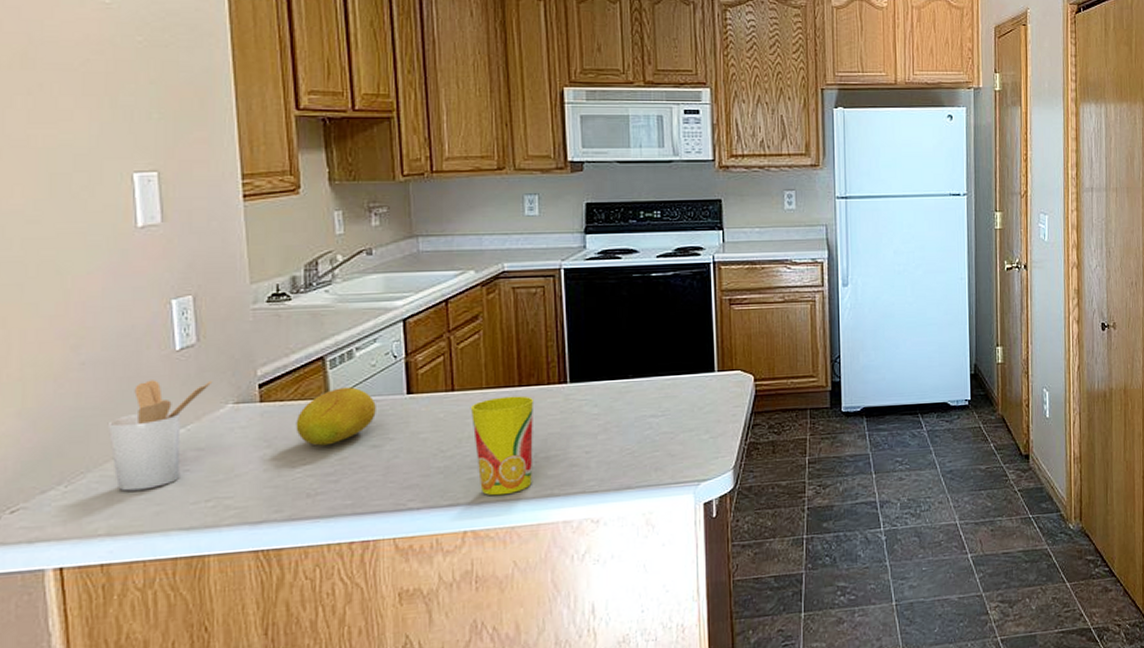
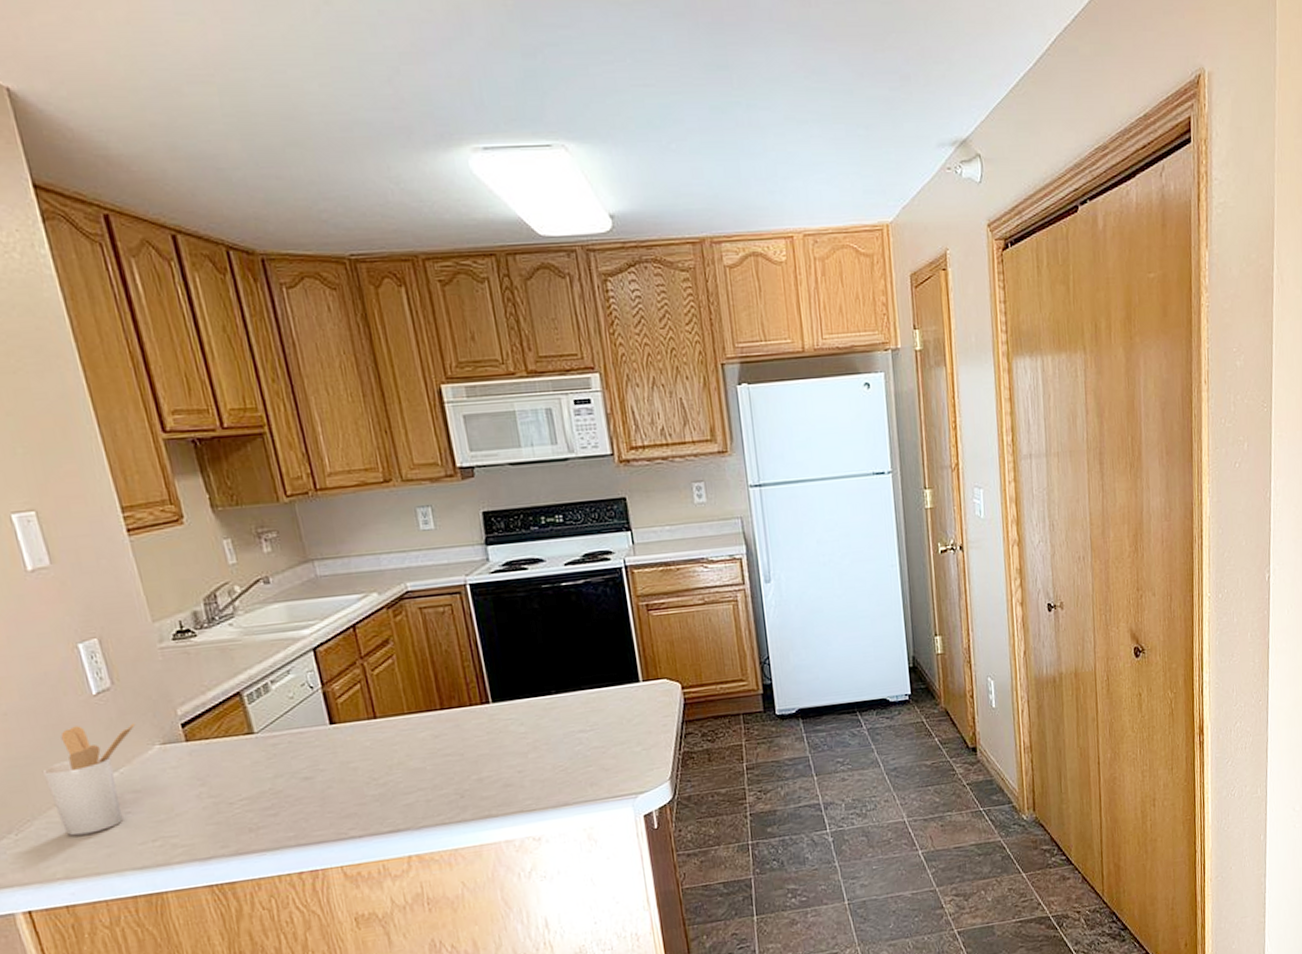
fruit: present [296,387,376,446] -> none [224,720,303,782]
cup: present [470,395,534,496] -> none [395,718,469,820]

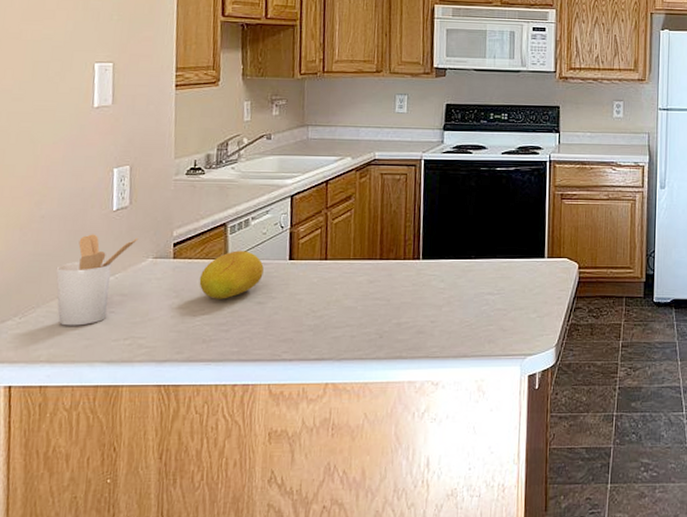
fruit: none [224,720,303,782] -> present [199,250,264,299]

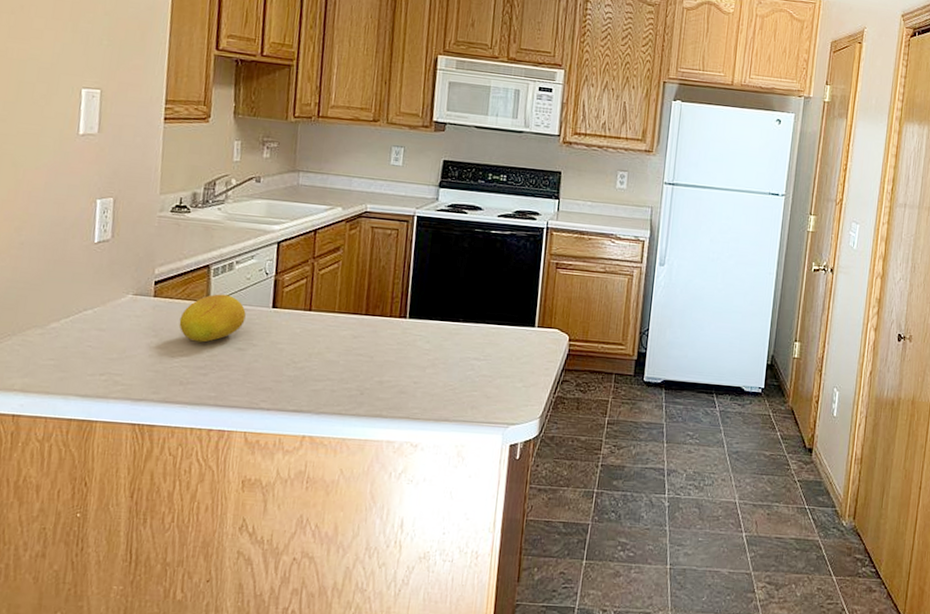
utensil holder: present [55,234,139,326] -> none [33,265,120,358]

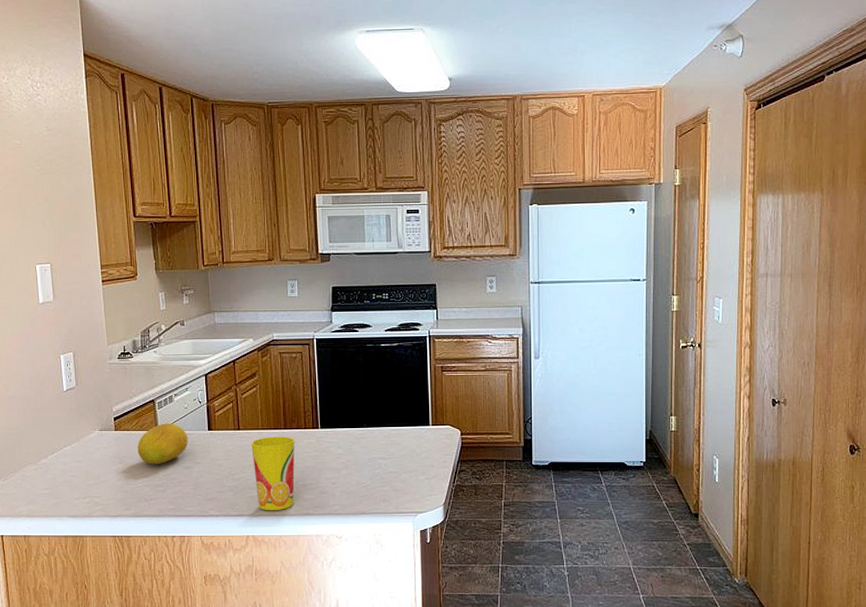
cup: none [321,322,377,409] -> present [250,436,295,511]

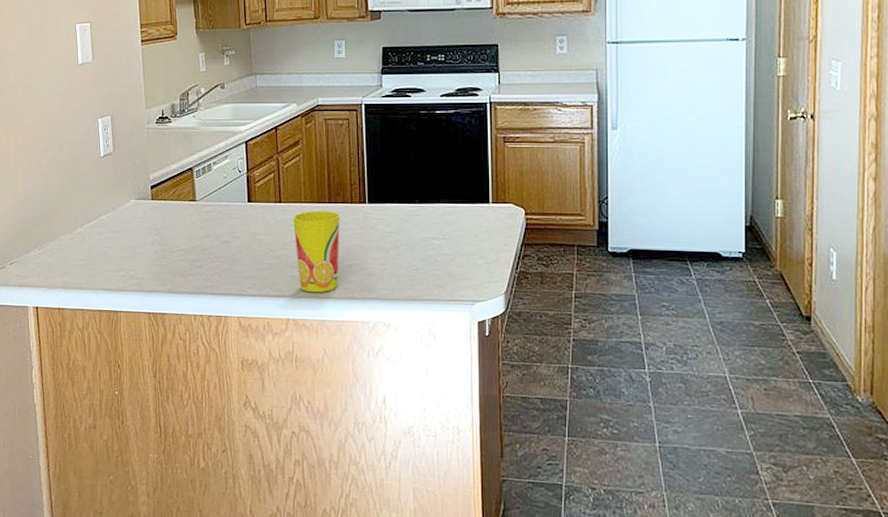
fruit: present [137,423,188,465] -> none [174,193,227,238]

